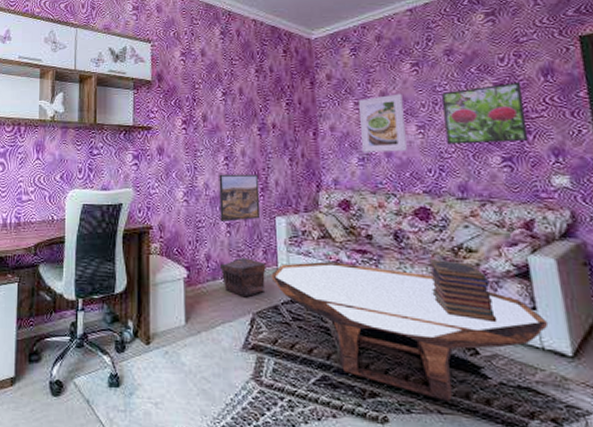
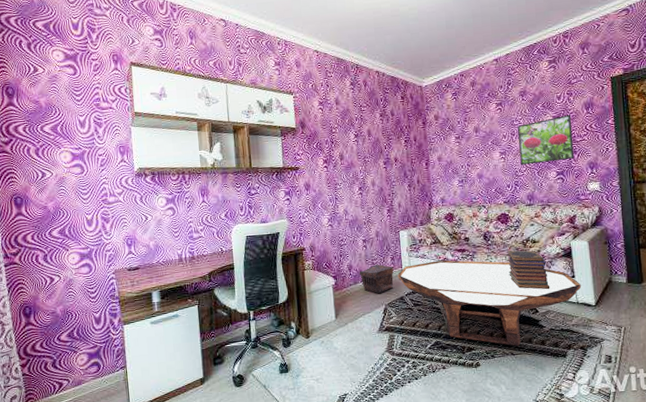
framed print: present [219,174,261,222] -> none [355,199,388,239]
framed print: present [359,93,407,152] -> none [459,128,493,176]

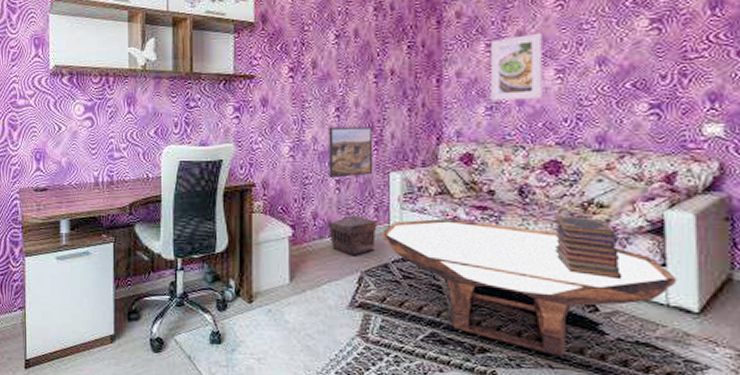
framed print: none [355,199,388,239] -> present [329,126,373,178]
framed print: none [459,128,493,176] -> present [491,33,542,101]
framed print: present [518,114,575,165] -> none [589,16,683,90]

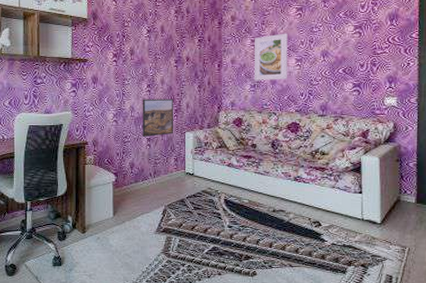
pouch: present [328,214,377,255] -> none [141,164,176,193]
coffee table: present [382,218,678,357] -> none [180,164,368,258]
book stack: present [555,215,622,280] -> none [294,161,336,204]

